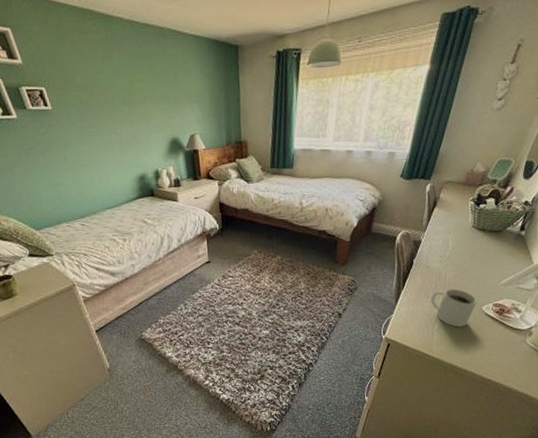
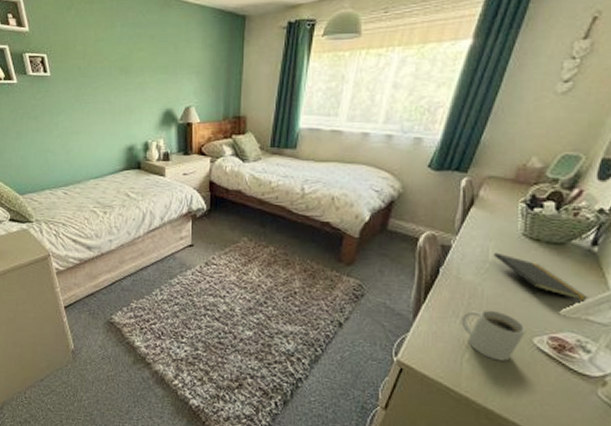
notepad: none [453,242,520,274] -> present [494,252,589,302]

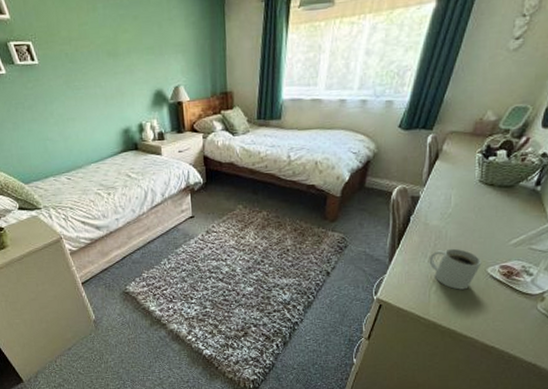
notepad: present [494,252,589,302] -> none [456,198,533,234]

